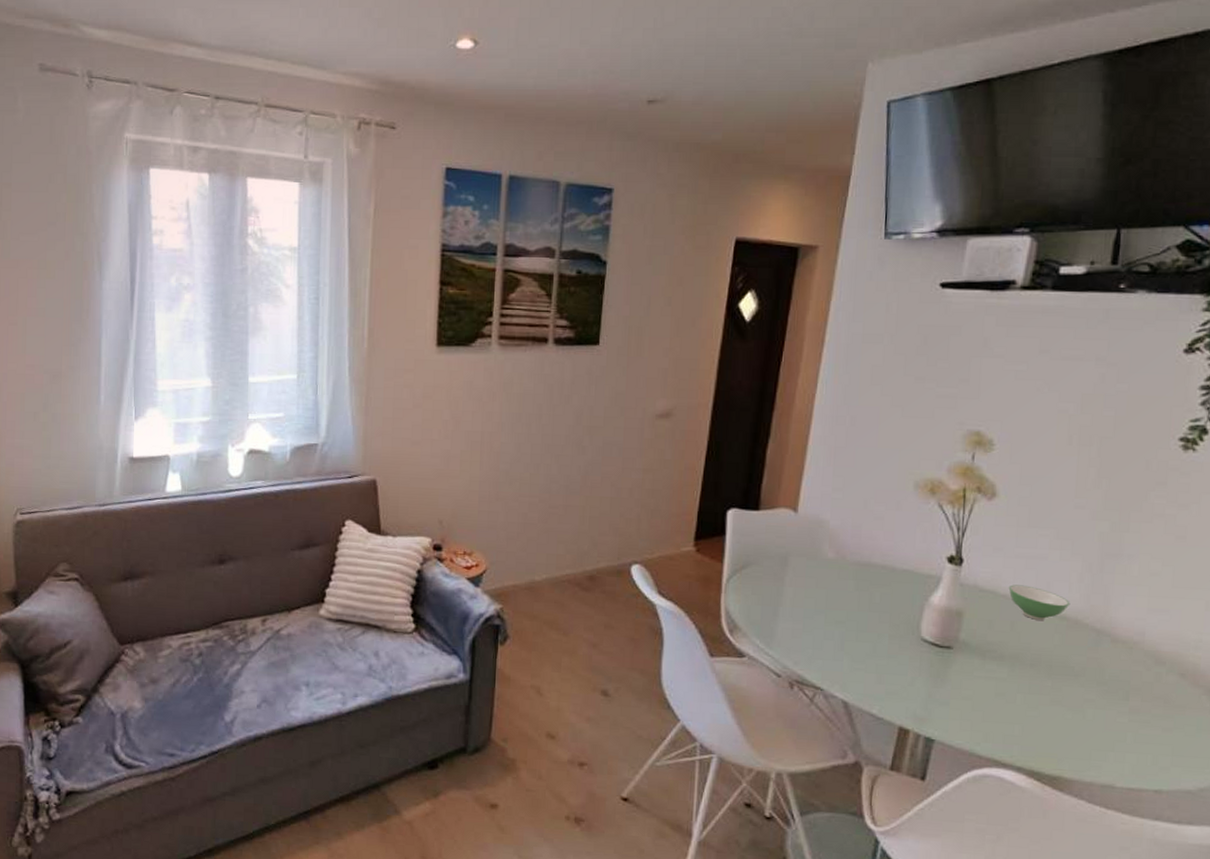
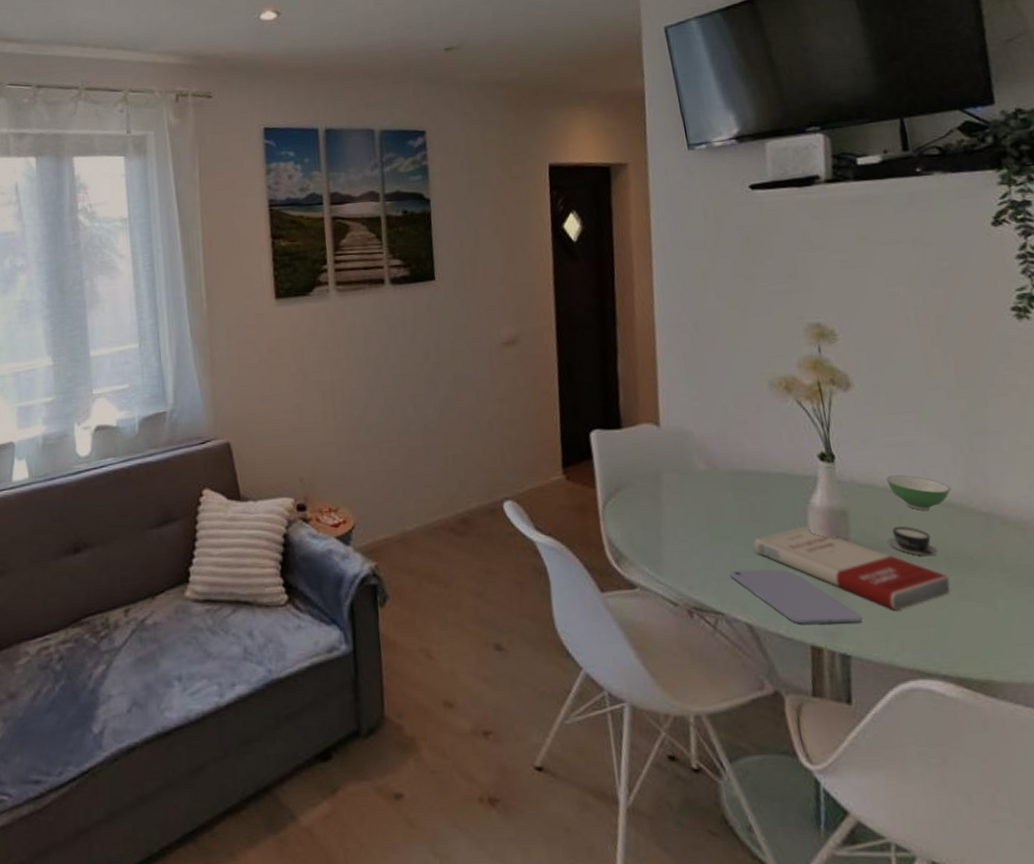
tablet: none [836,652,954,712] -> present [729,569,863,624]
book: none [864,620,1047,706] -> present [753,525,951,611]
teacup: none [995,631,1042,661] -> present [887,526,938,556]

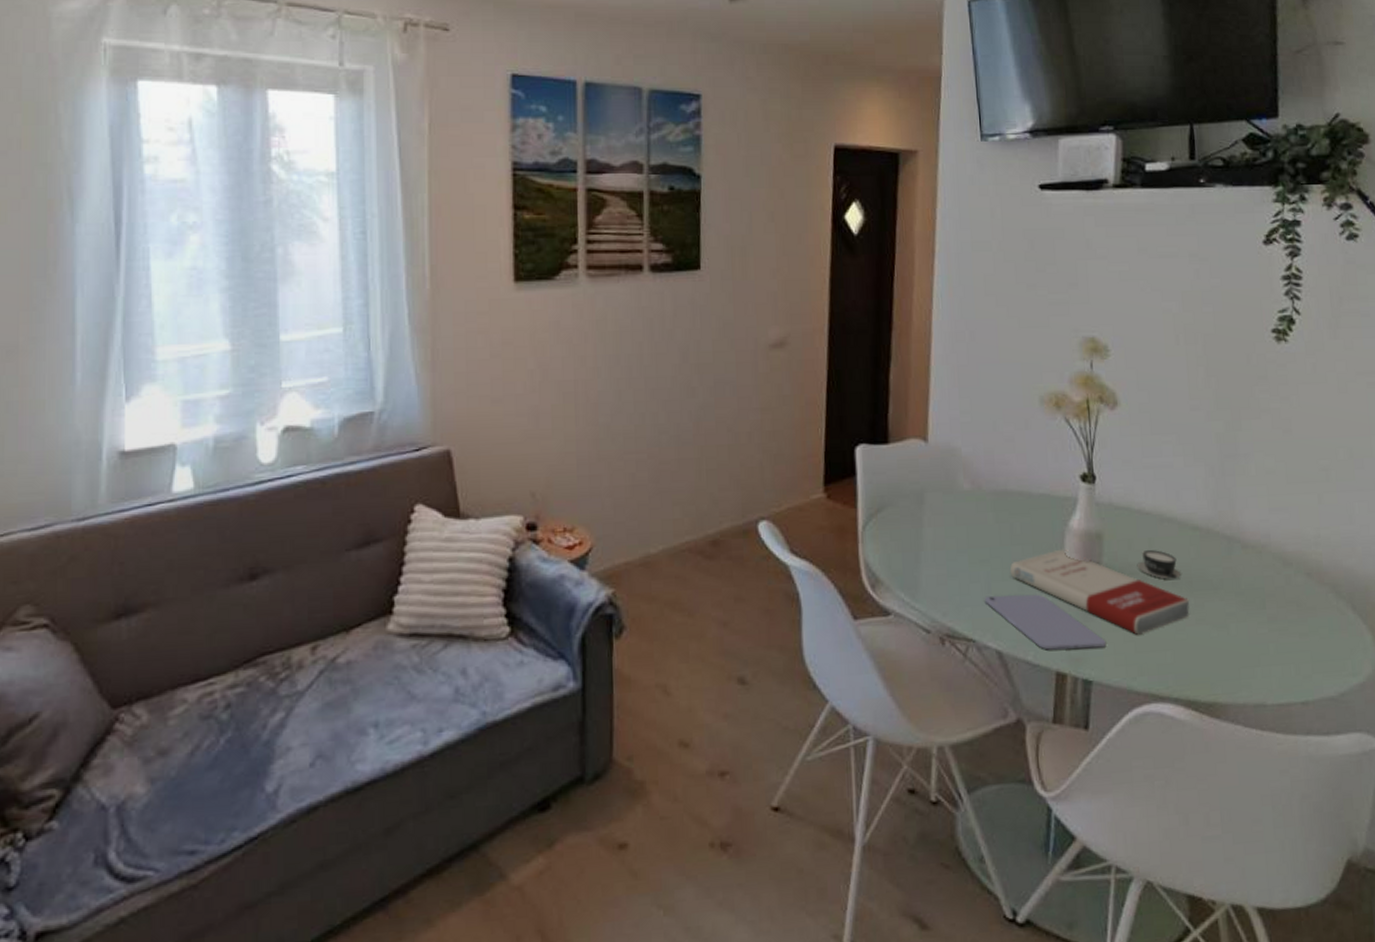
bowl: present [886,475,952,511] -> none [1141,497,1200,535]

